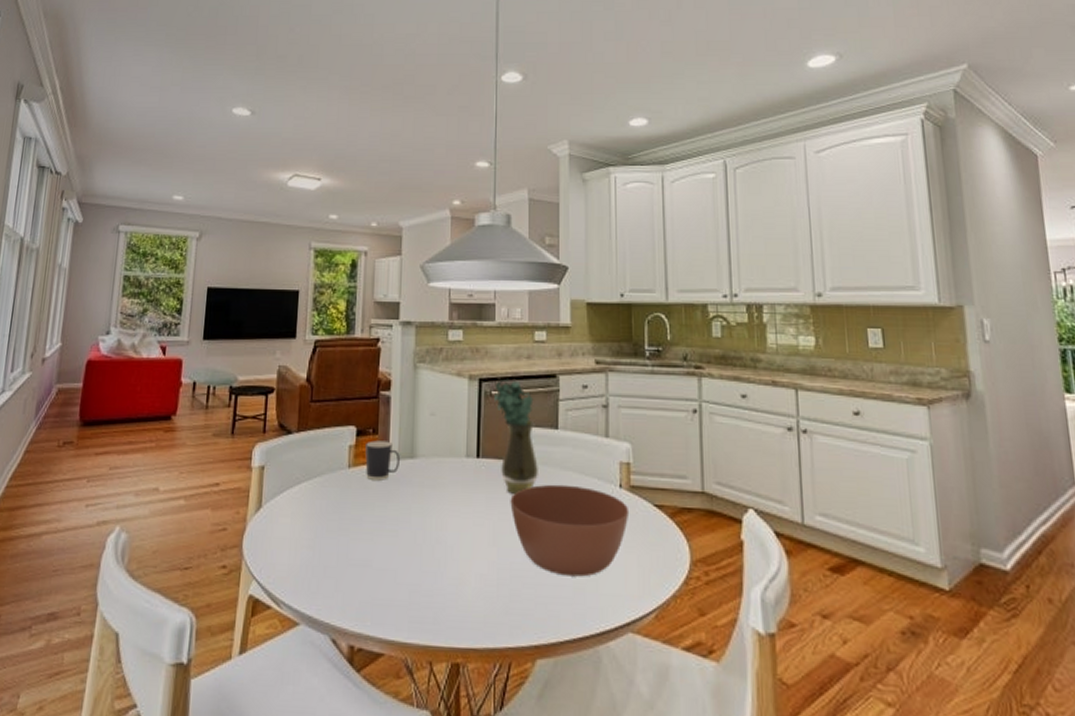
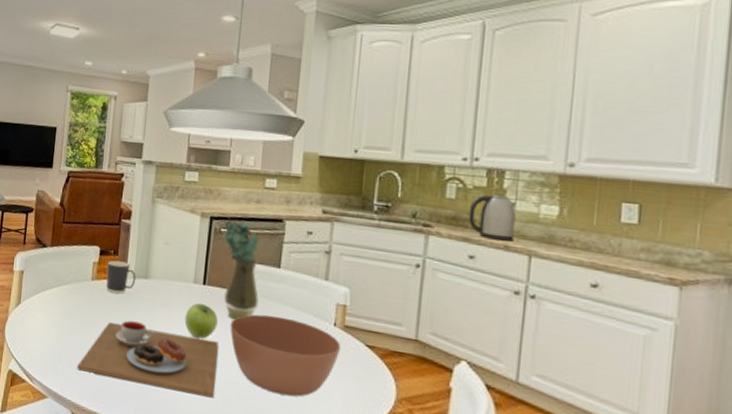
place setting: none [335,511,499,593] -> present [77,320,219,398]
fruit: none [459,481,496,522] -> present [184,303,218,339]
kettle: none [735,329,779,376] -> present [468,194,517,242]

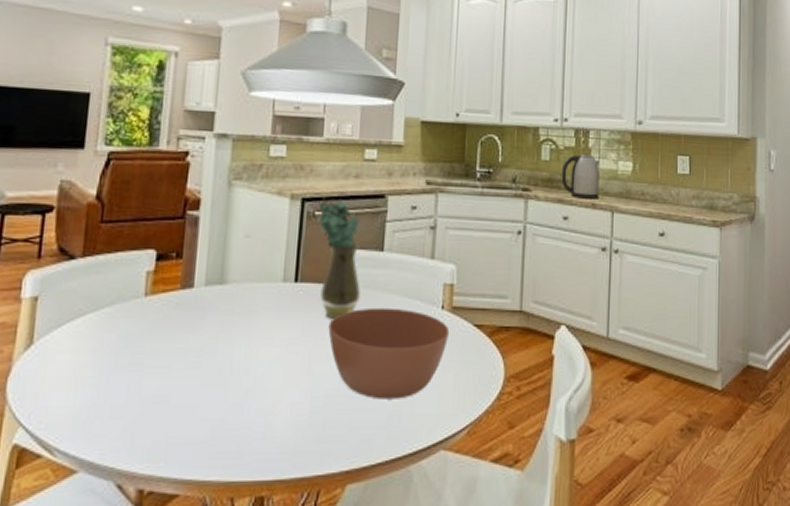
place setting: present [77,320,219,398] -> none [124,342,315,423]
mug: present [106,260,136,294] -> none [165,265,207,309]
fruit: present [184,303,218,339] -> none [272,306,314,349]

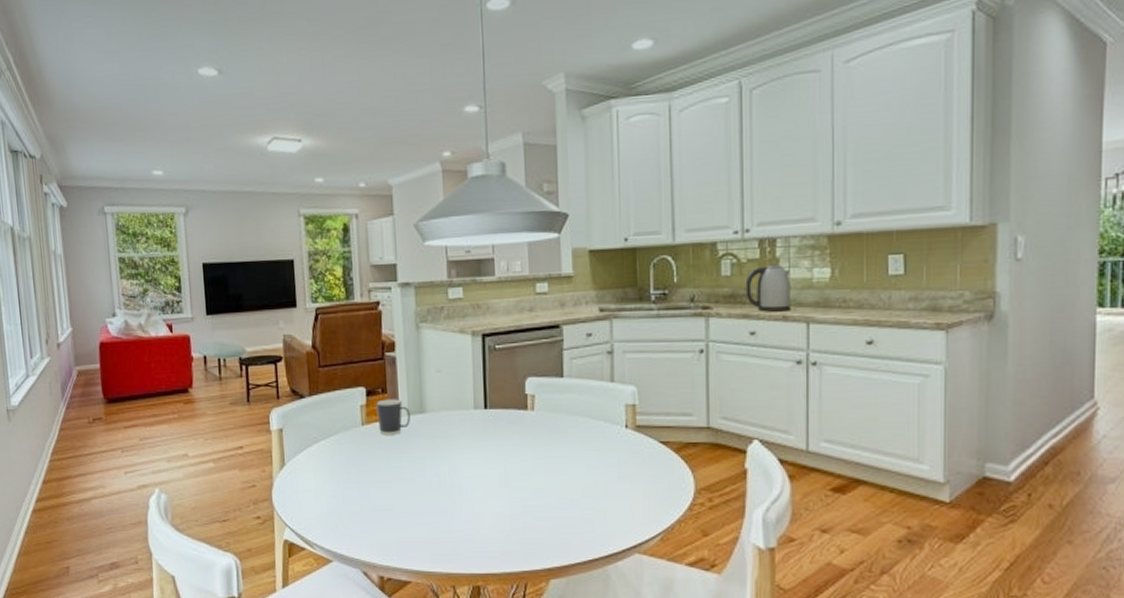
mug: none [165,265,207,309] -> present [376,399,410,435]
vase: present [317,196,361,319] -> none [498,330,545,440]
bowl: present [328,307,450,399] -> none [519,428,636,509]

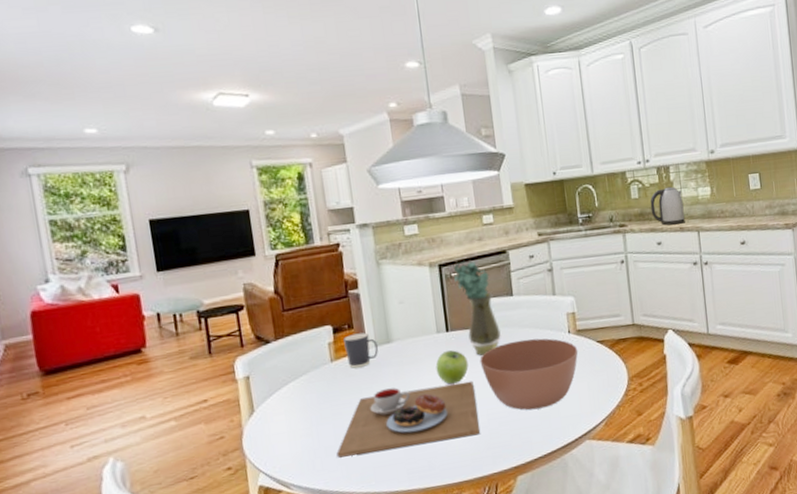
place setting: none [360,461,512,527] -> present [336,381,480,458]
fruit: none [470,430,506,466] -> present [435,350,469,385]
vase: none [498,330,545,440] -> present [453,259,501,355]
bowl: none [519,428,636,509] -> present [480,338,579,410]

